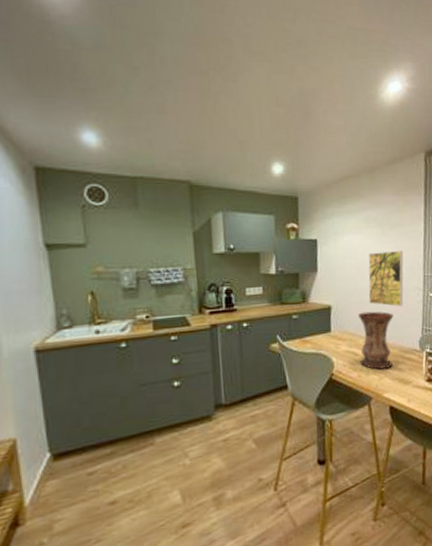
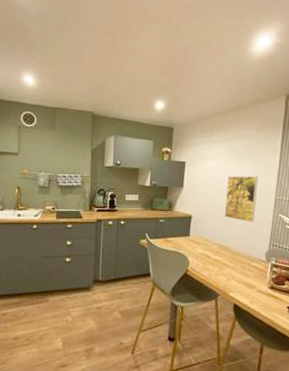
vase: present [357,311,394,370] -> none [212,223,245,272]

